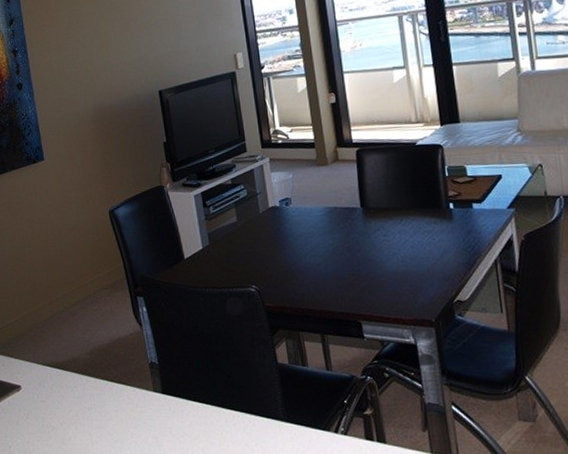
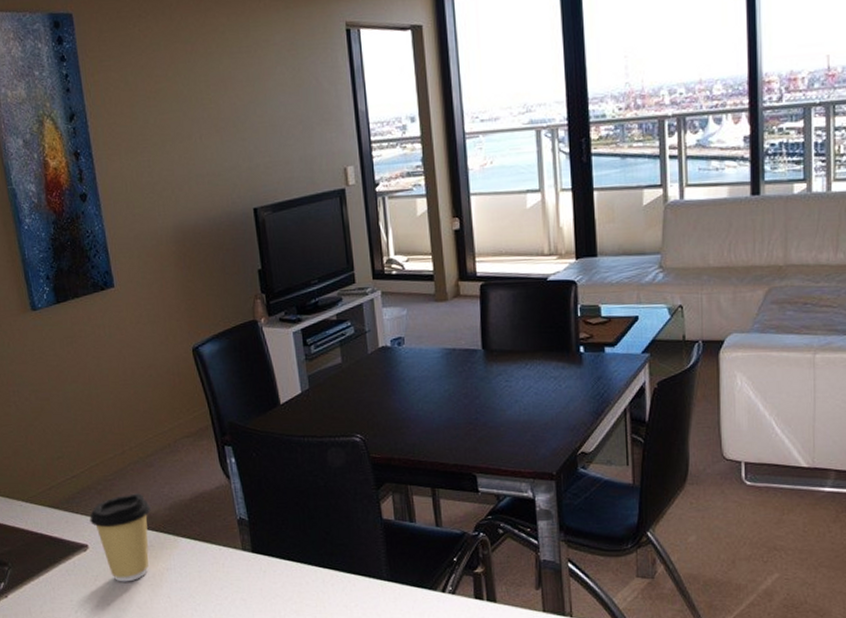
coffee cup: none [22,339,74,420] -> present [90,493,151,582]

